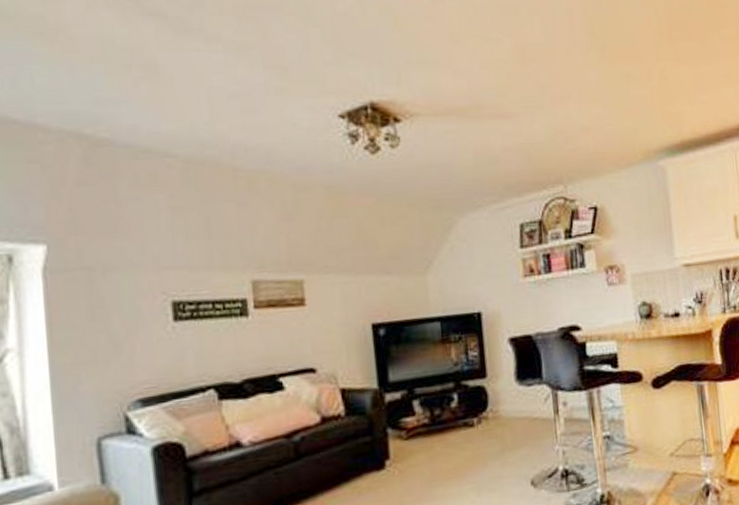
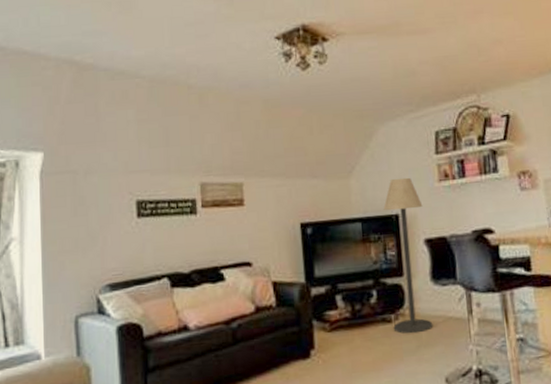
floor lamp: none [464,273,518,438] -> present [383,177,433,334]

